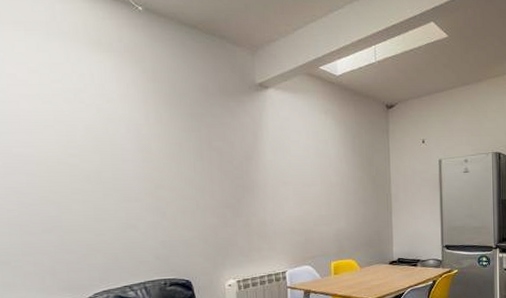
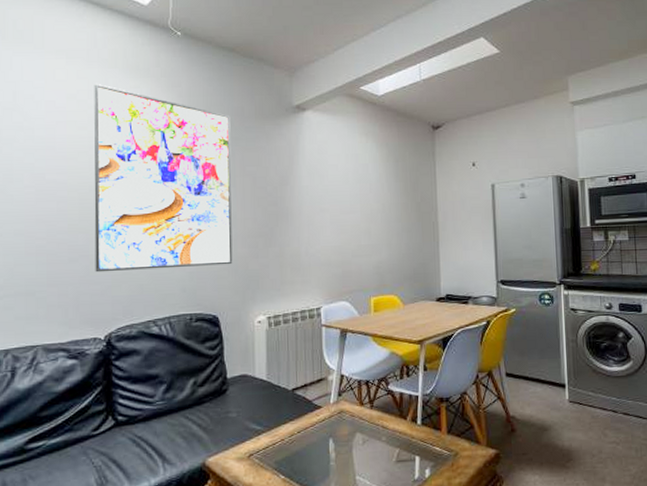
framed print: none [55,56,203,242] -> present [94,83,233,273]

